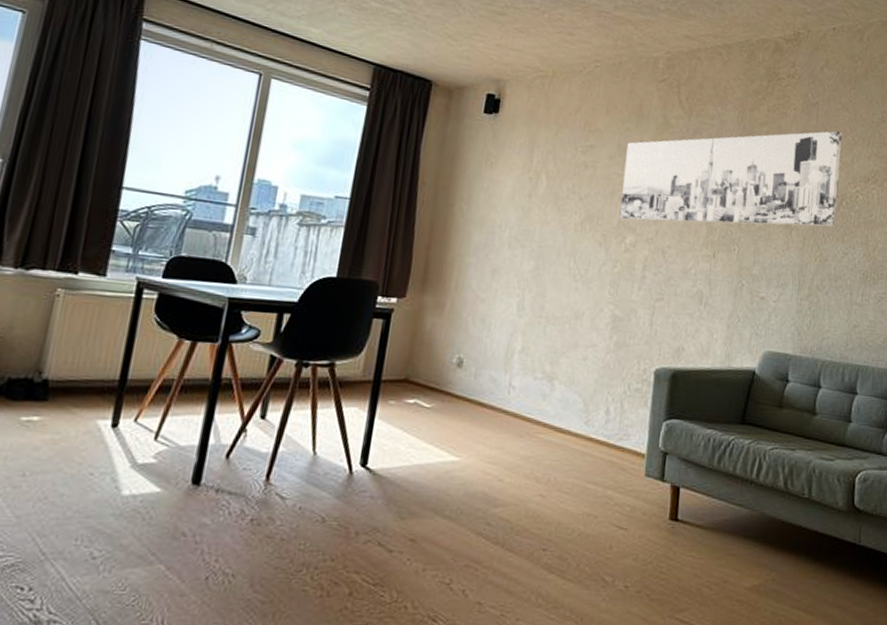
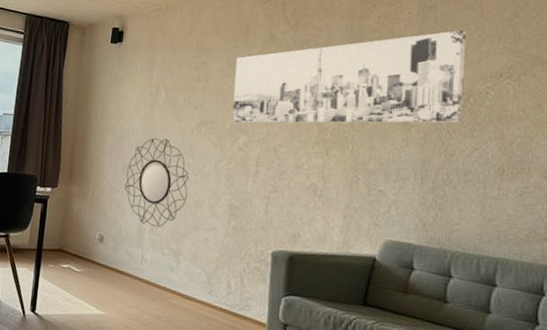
home mirror: none [492,234,569,346] -> present [124,137,189,228]

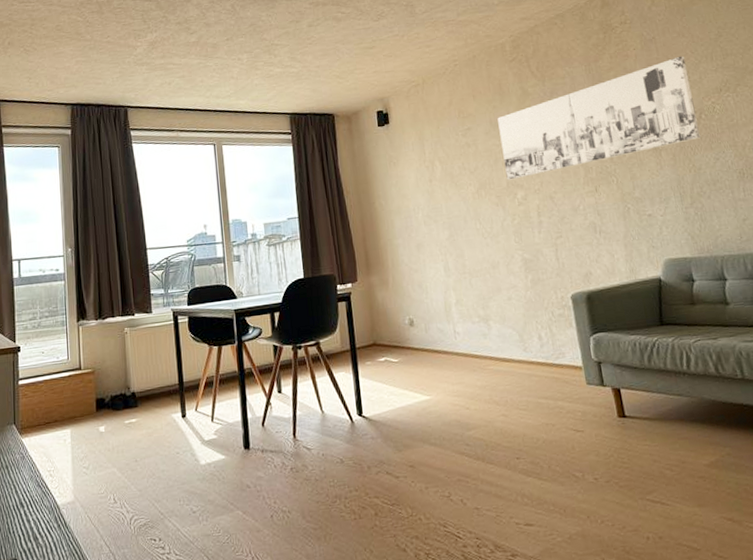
home mirror: present [124,137,189,228] -> none [421,209,483,298]

